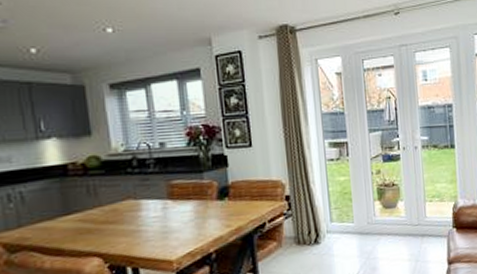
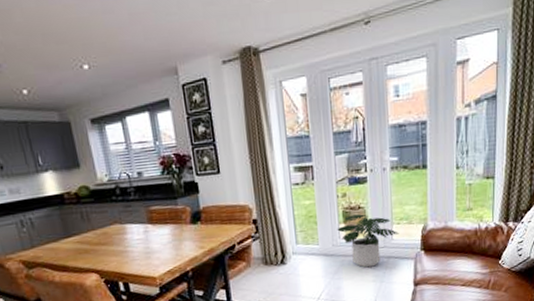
potted plant: none [372,191,432,246] -> present [337,214,399,268]

